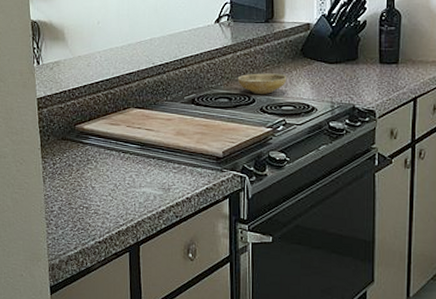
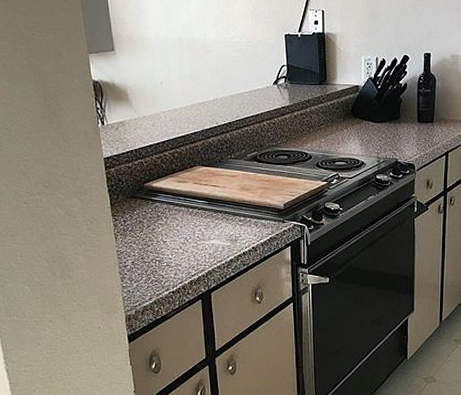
ceramic bowl: present [237,73,287,94] -> none [295,132,339,151]

